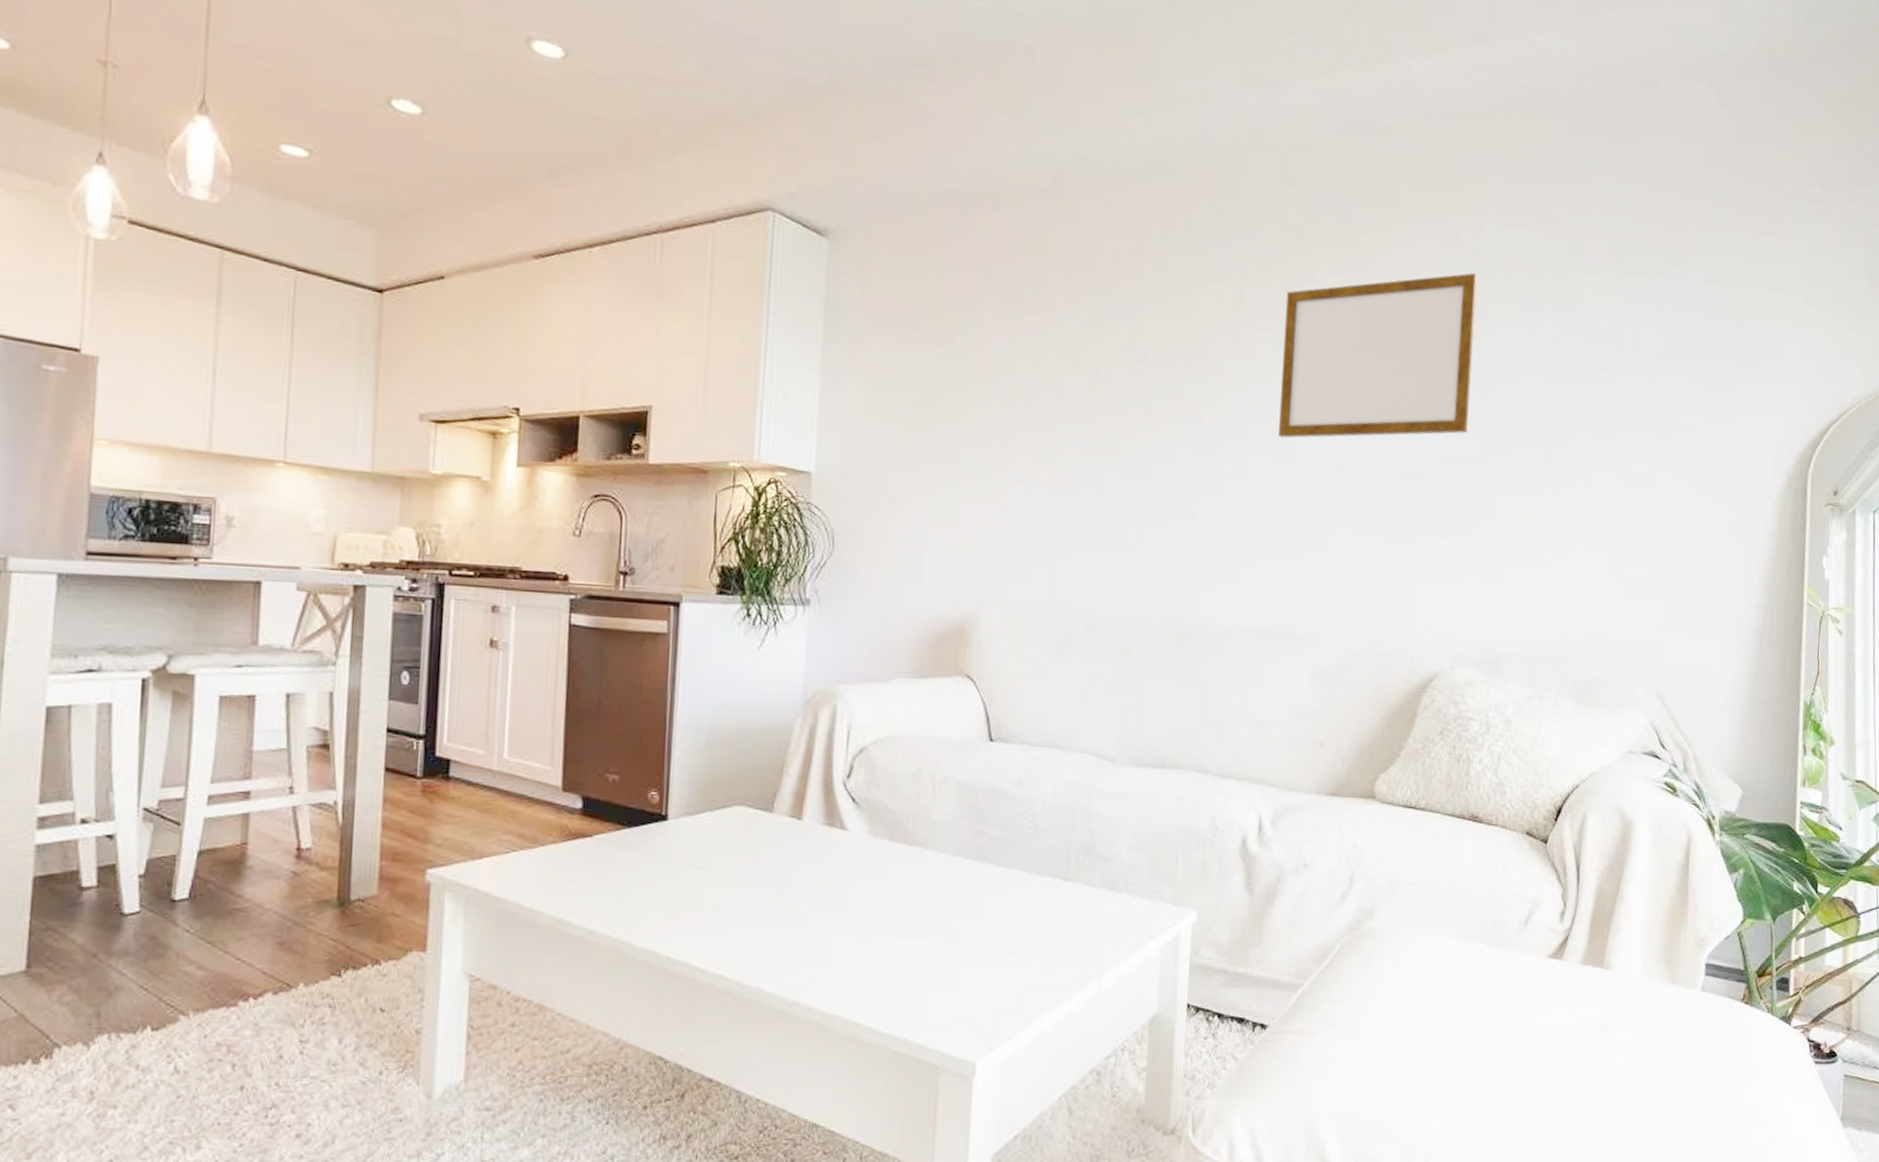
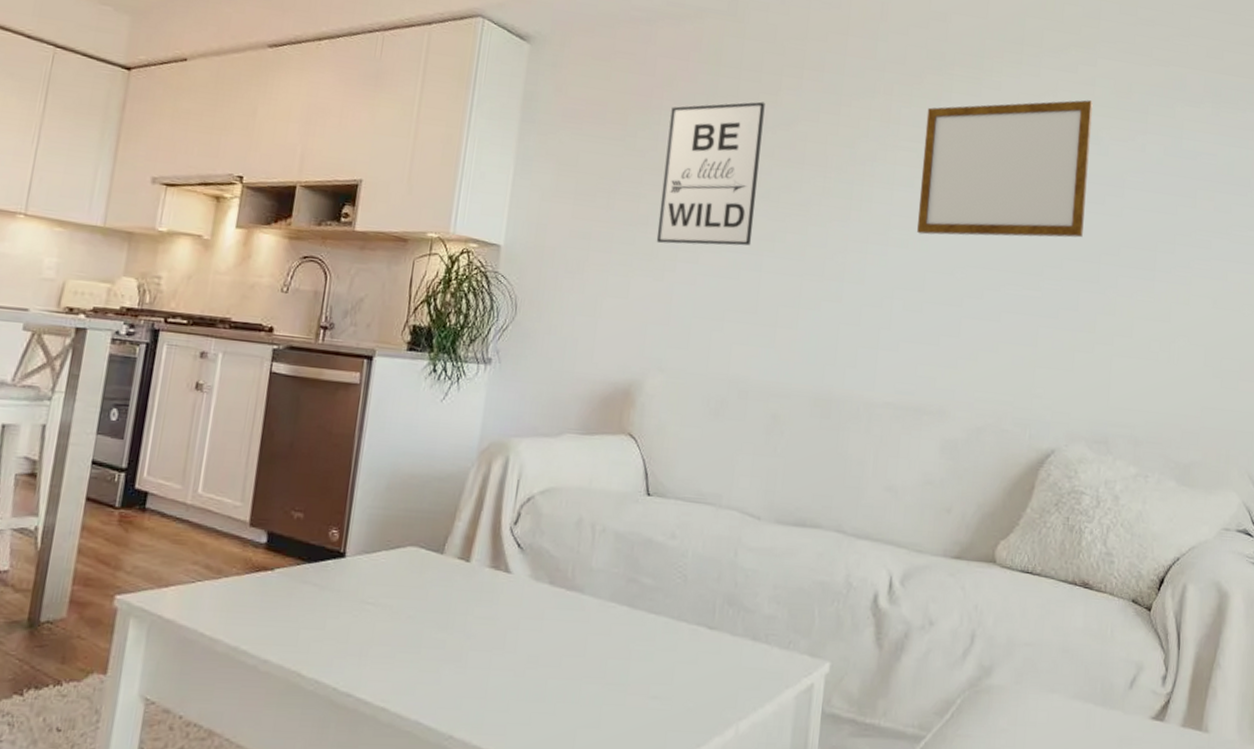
wall art: none [984,293,1101,462] -> present [656,101,765,246]

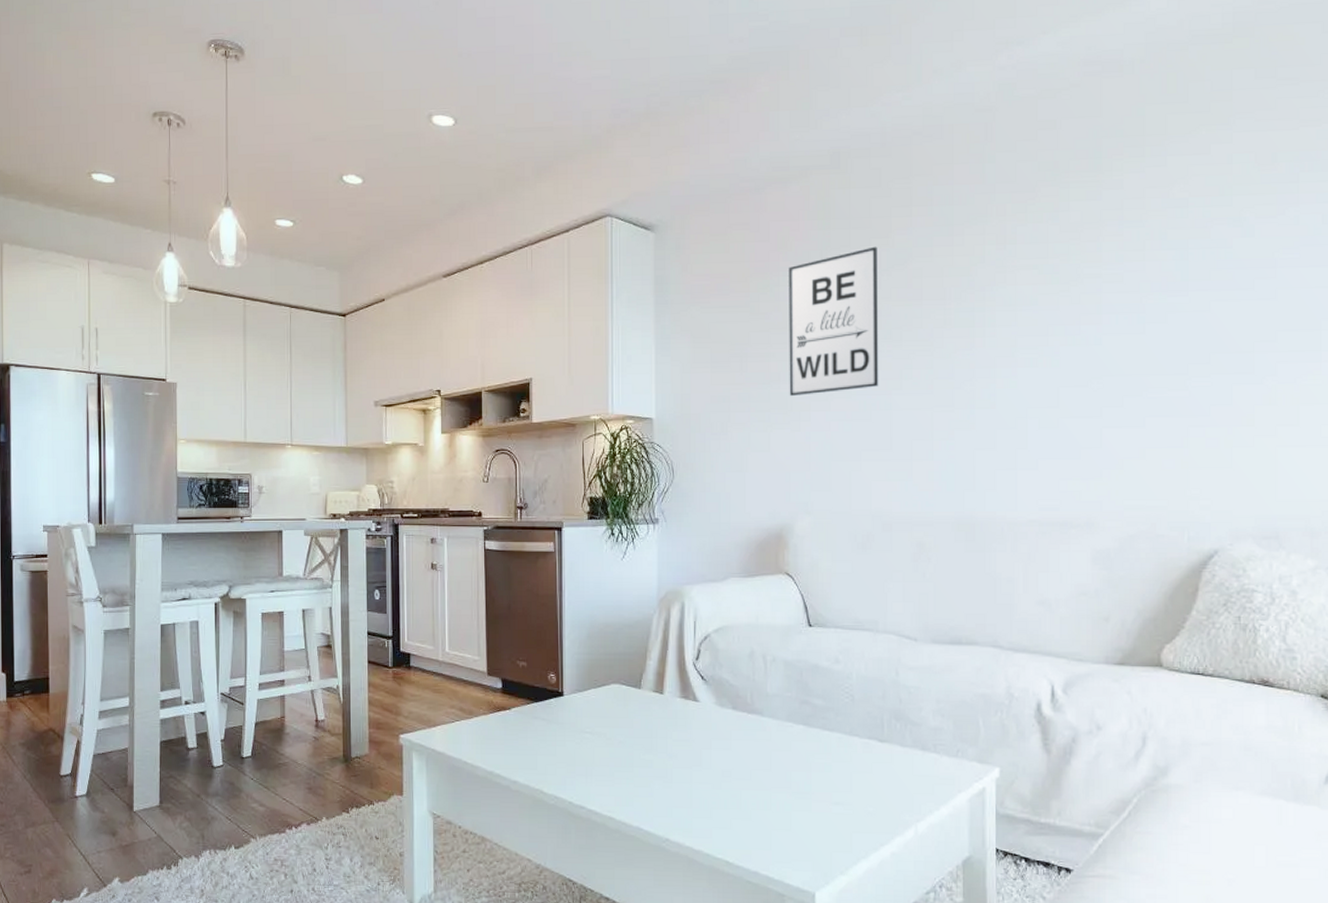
writing board: present [917,100,1093,238] -> none [1045,180,1231,351]

